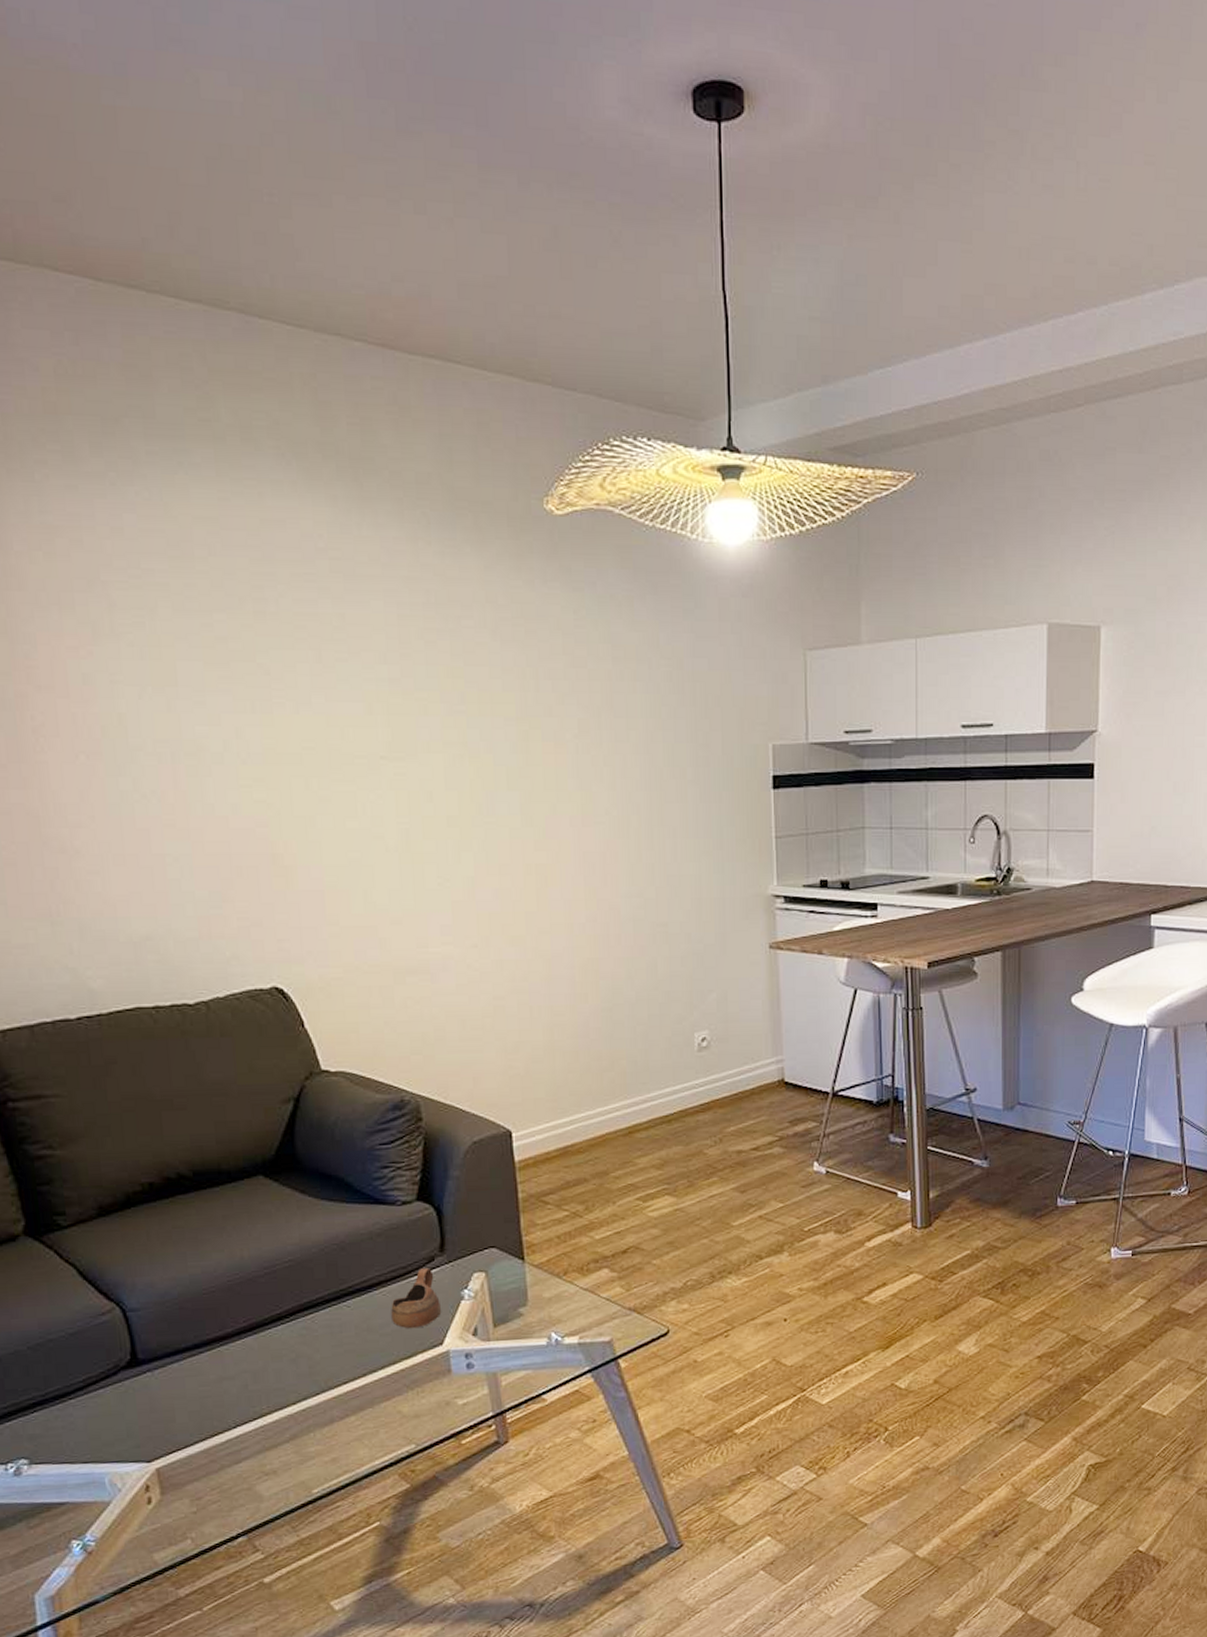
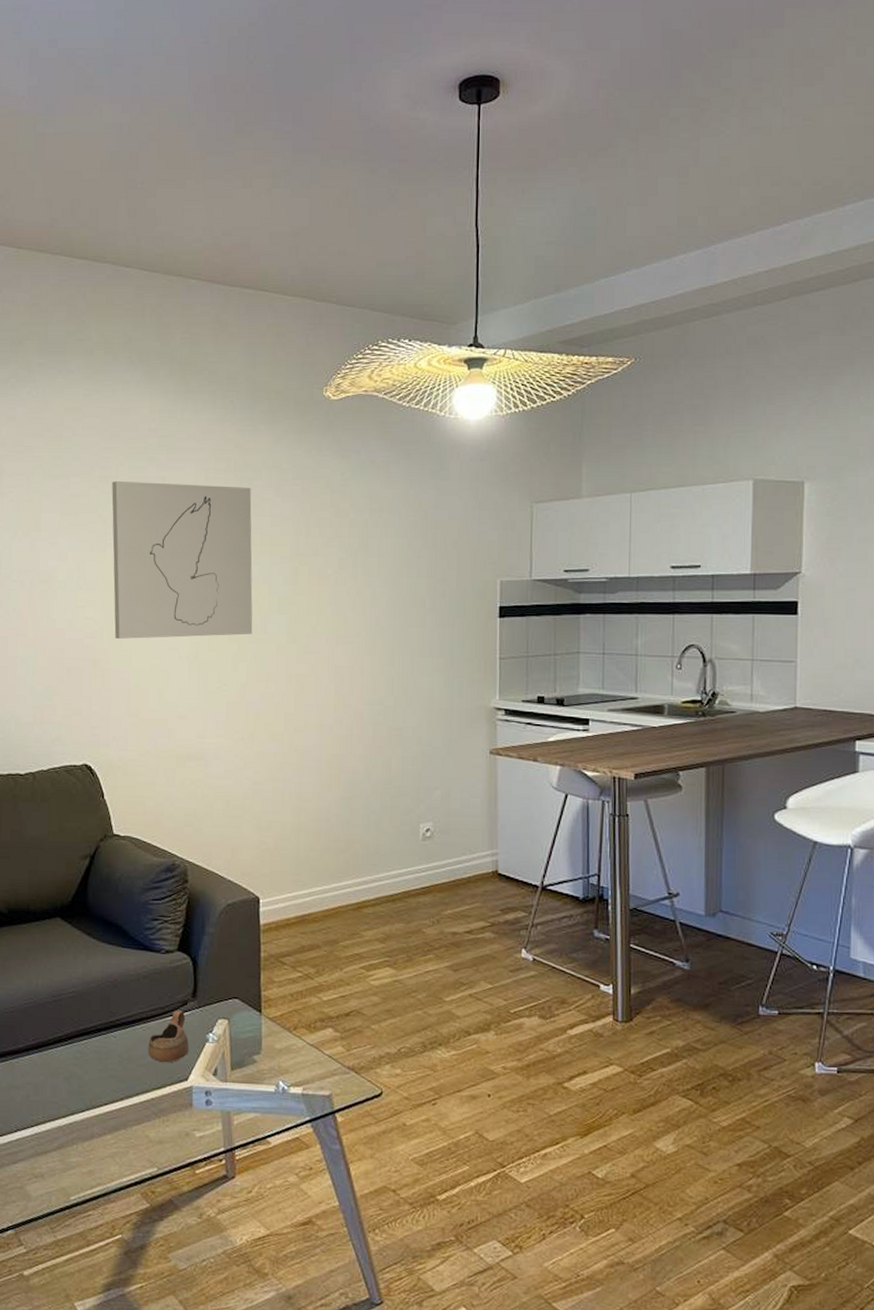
wall art: none [272,618,477,828] -> present [112,480,253,640]

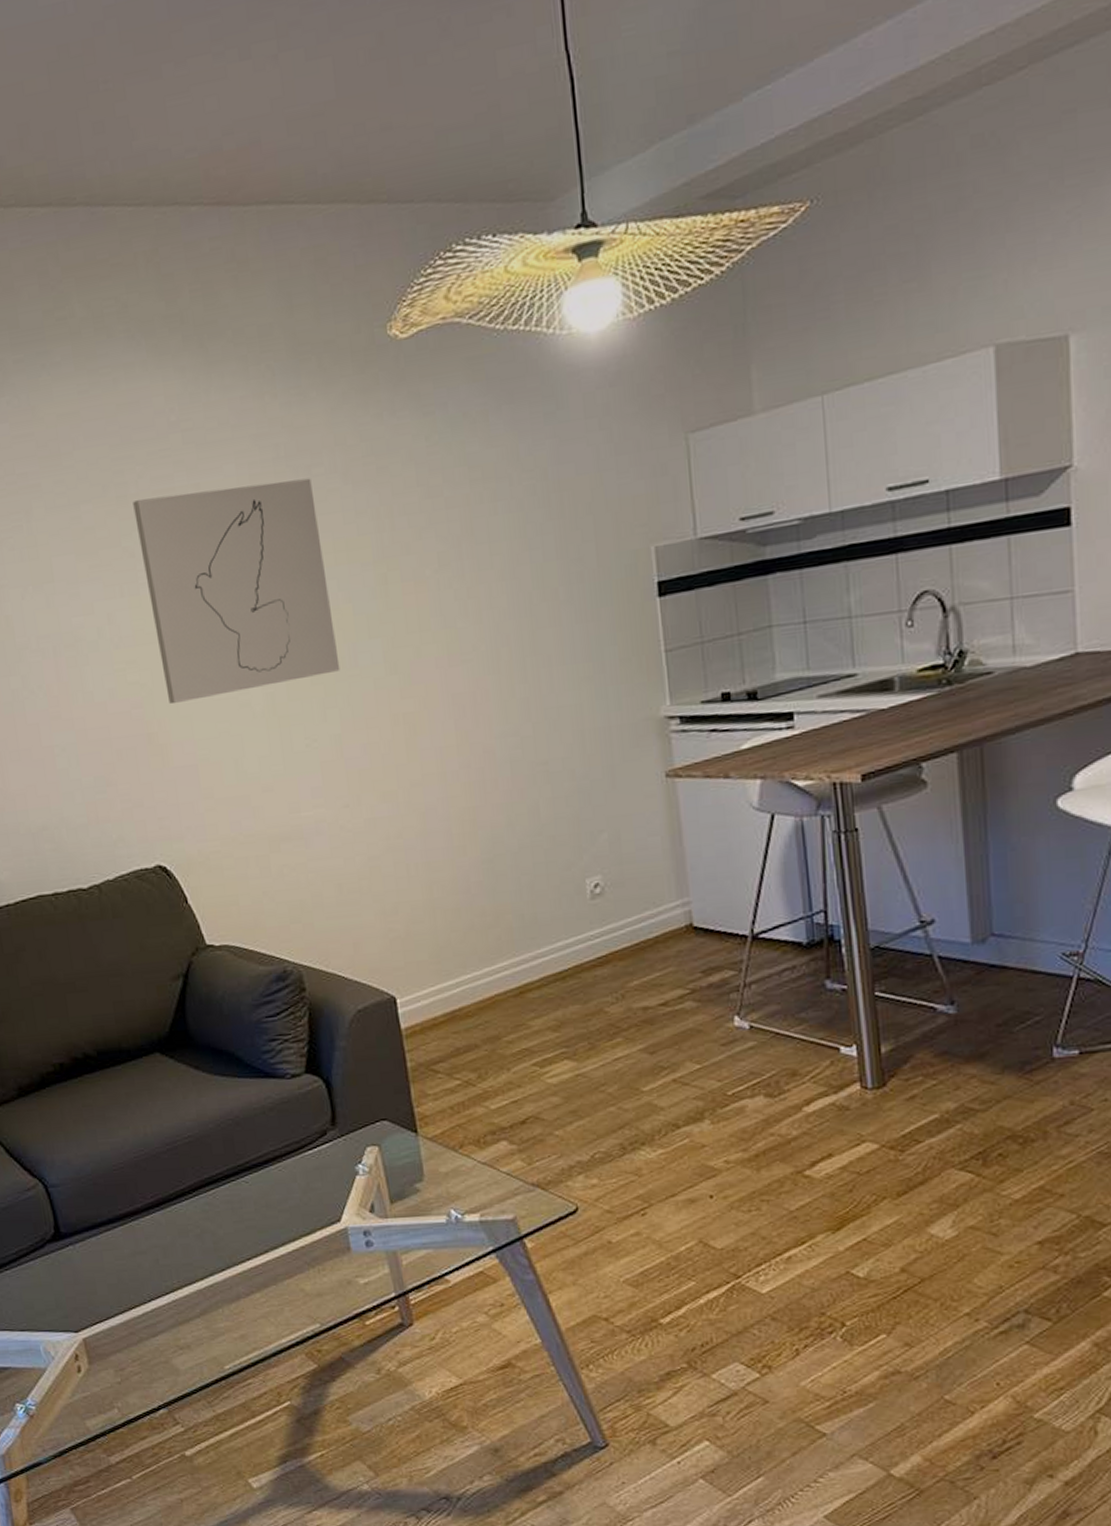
cup: present [148,1010,189,1063] -> none [287,1142,337,1205]

